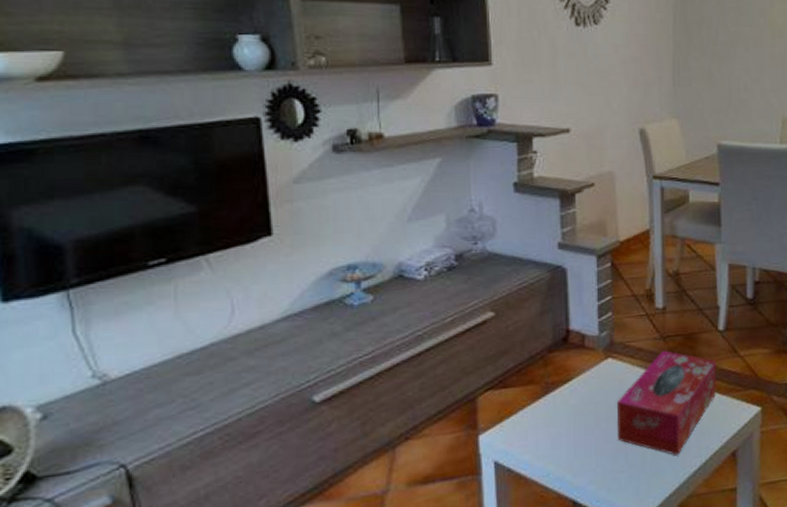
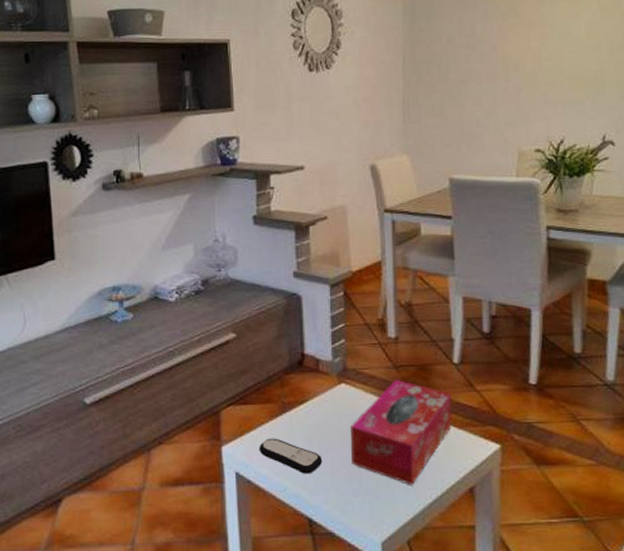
remote control: none [520,421,588,456] -> present [259,438,323,474]

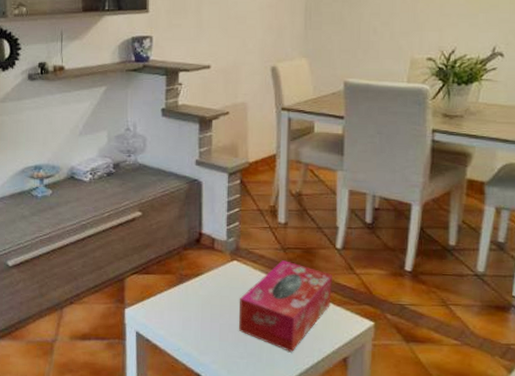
remote control: present [259,438,323,474] -> none [157,304,213,337]

